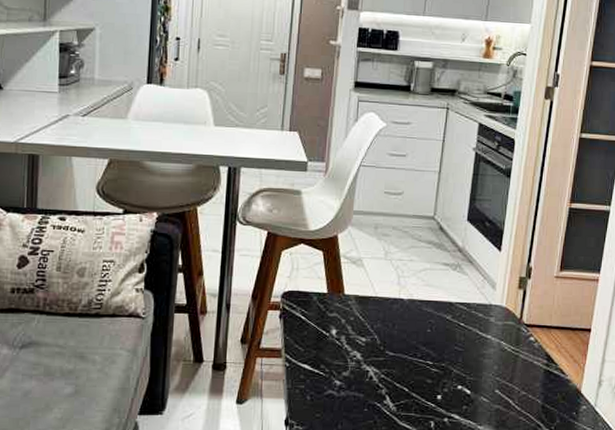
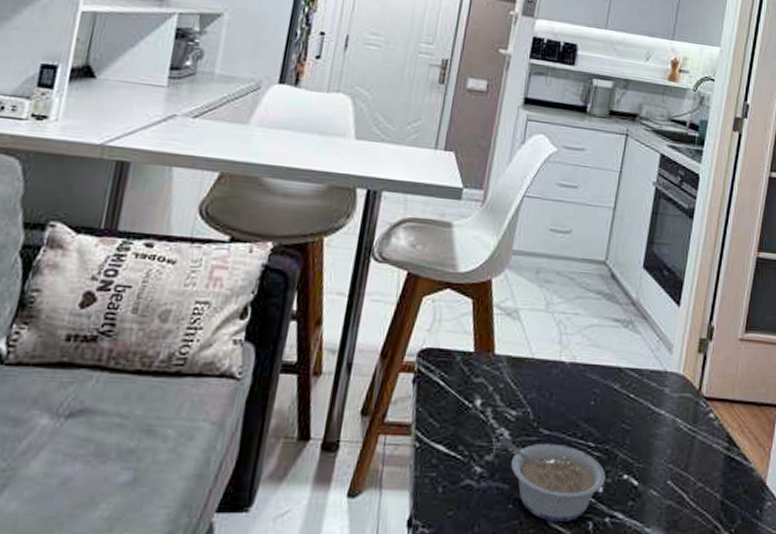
legume: none [354,358,443,421] -> present [501,437,606,521]

